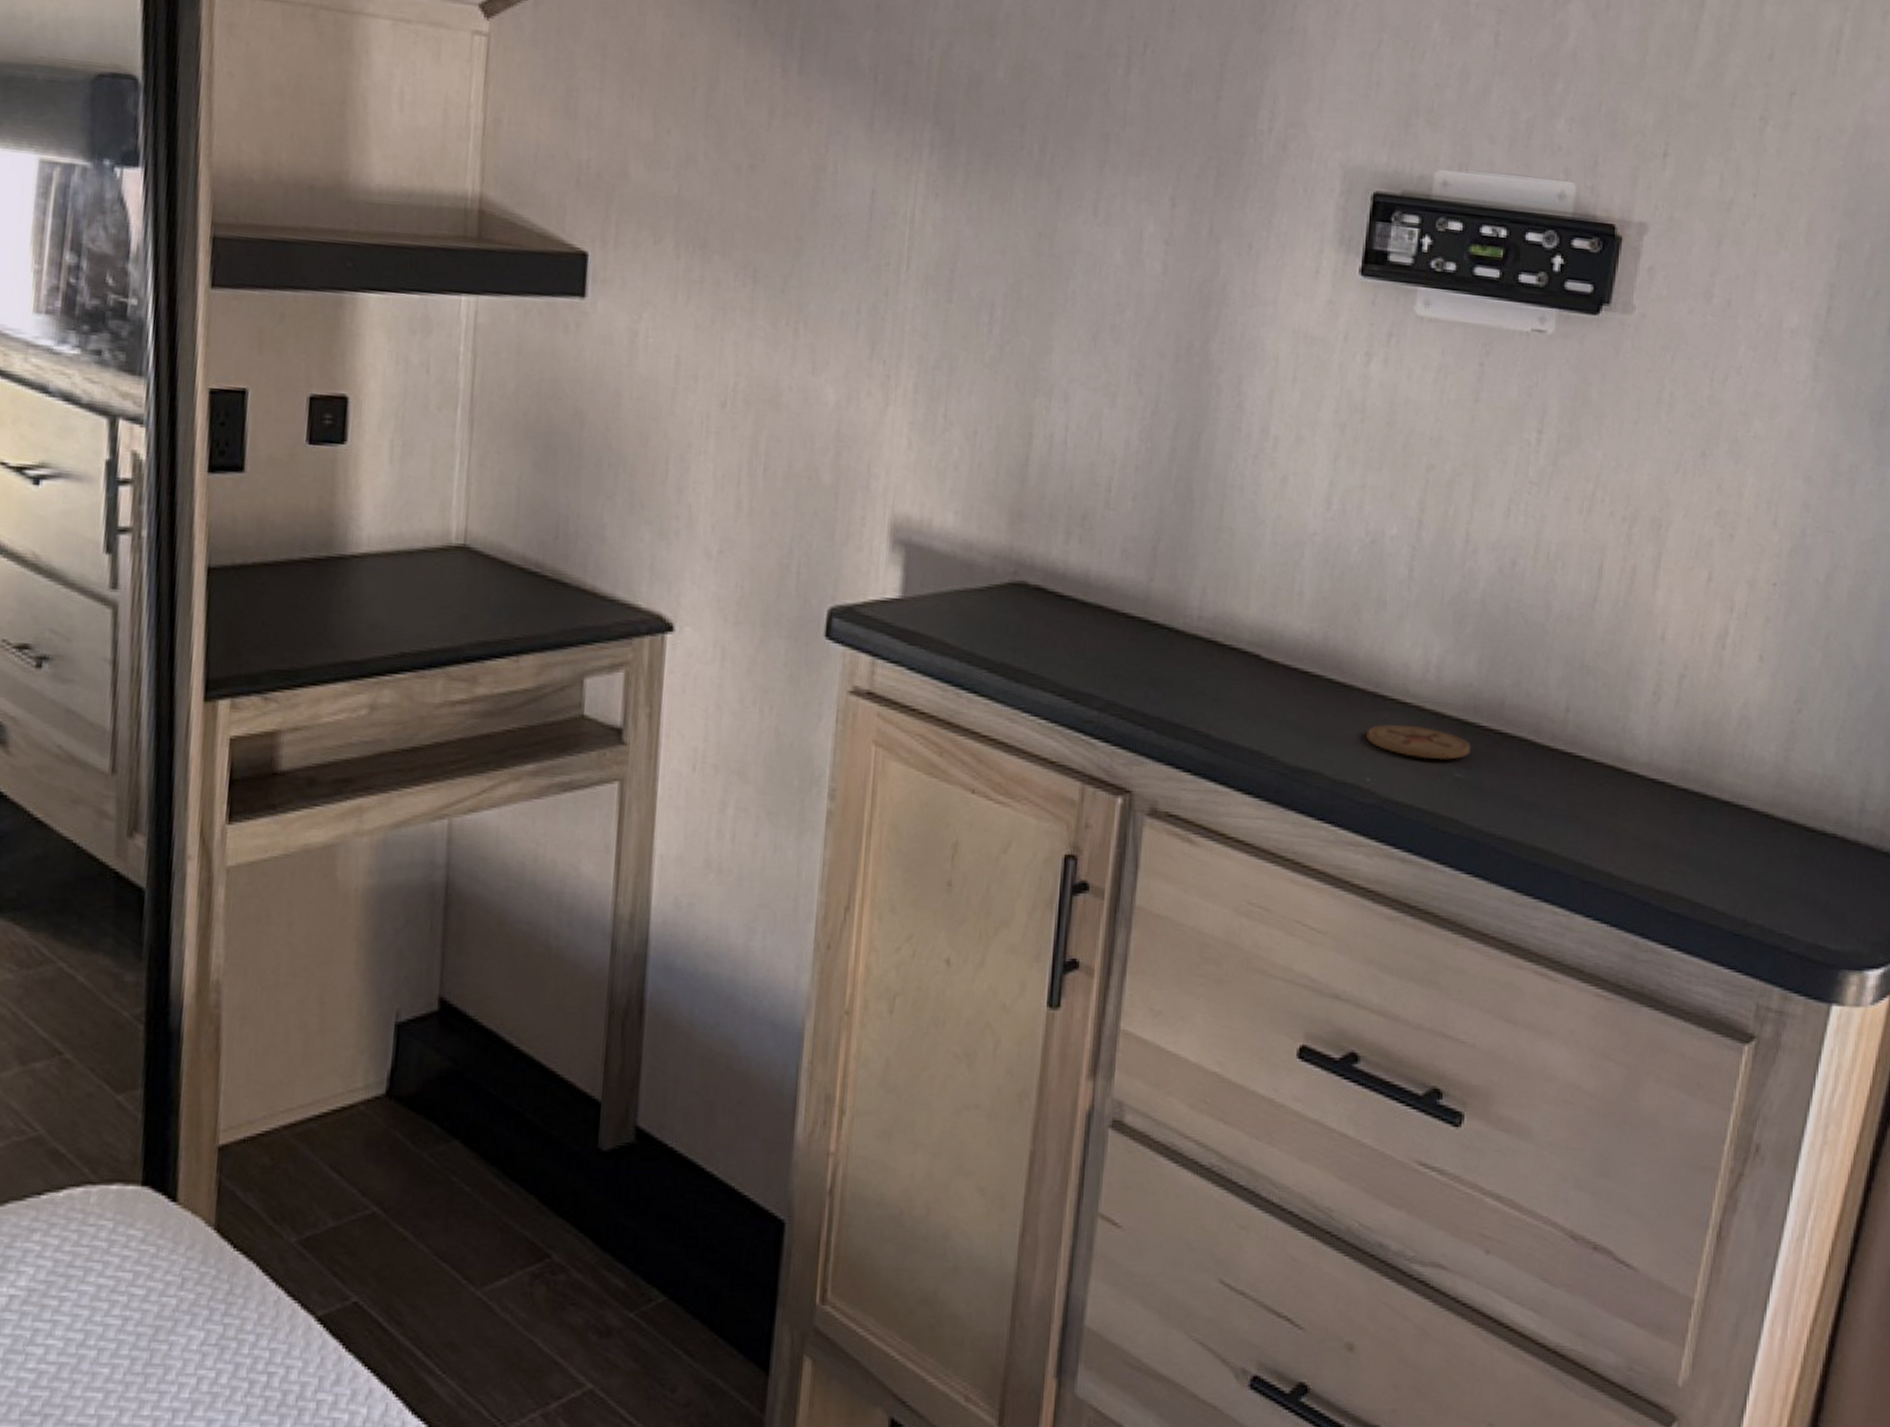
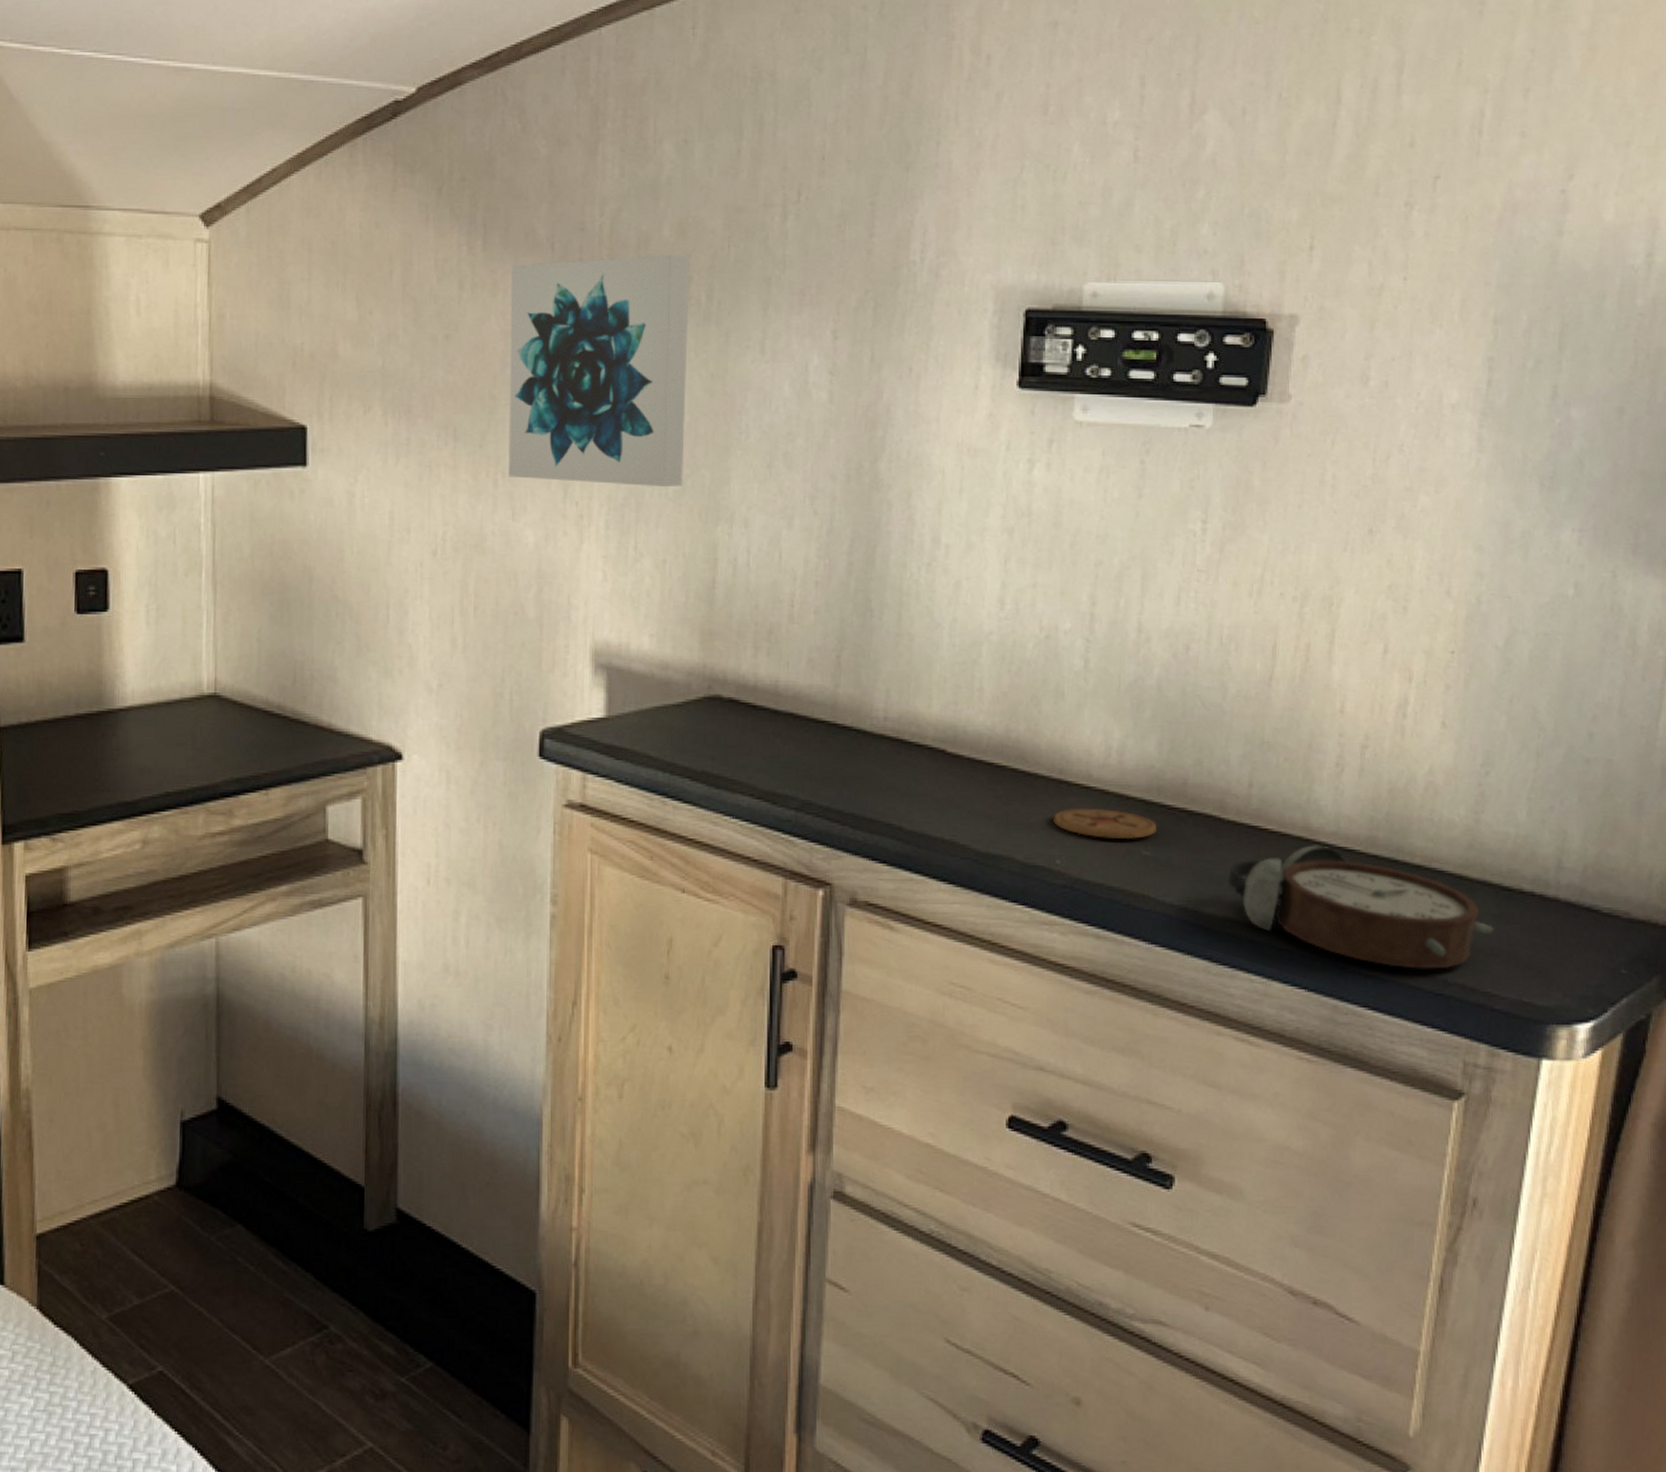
wall art: none [811,93,1025,352] -> present [508,255,690,487]
alarm clock: none [1538,775,1795,909] -> present [1228,845,1494,969]

